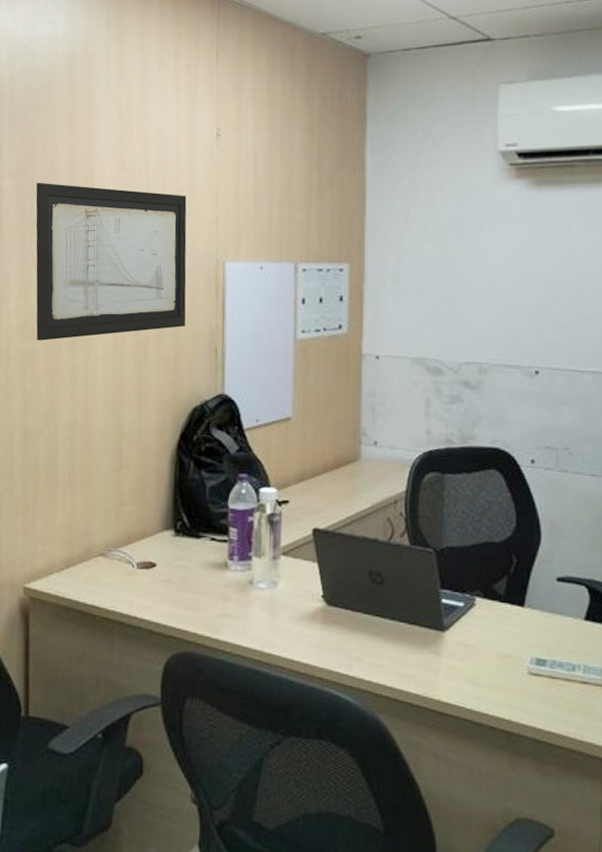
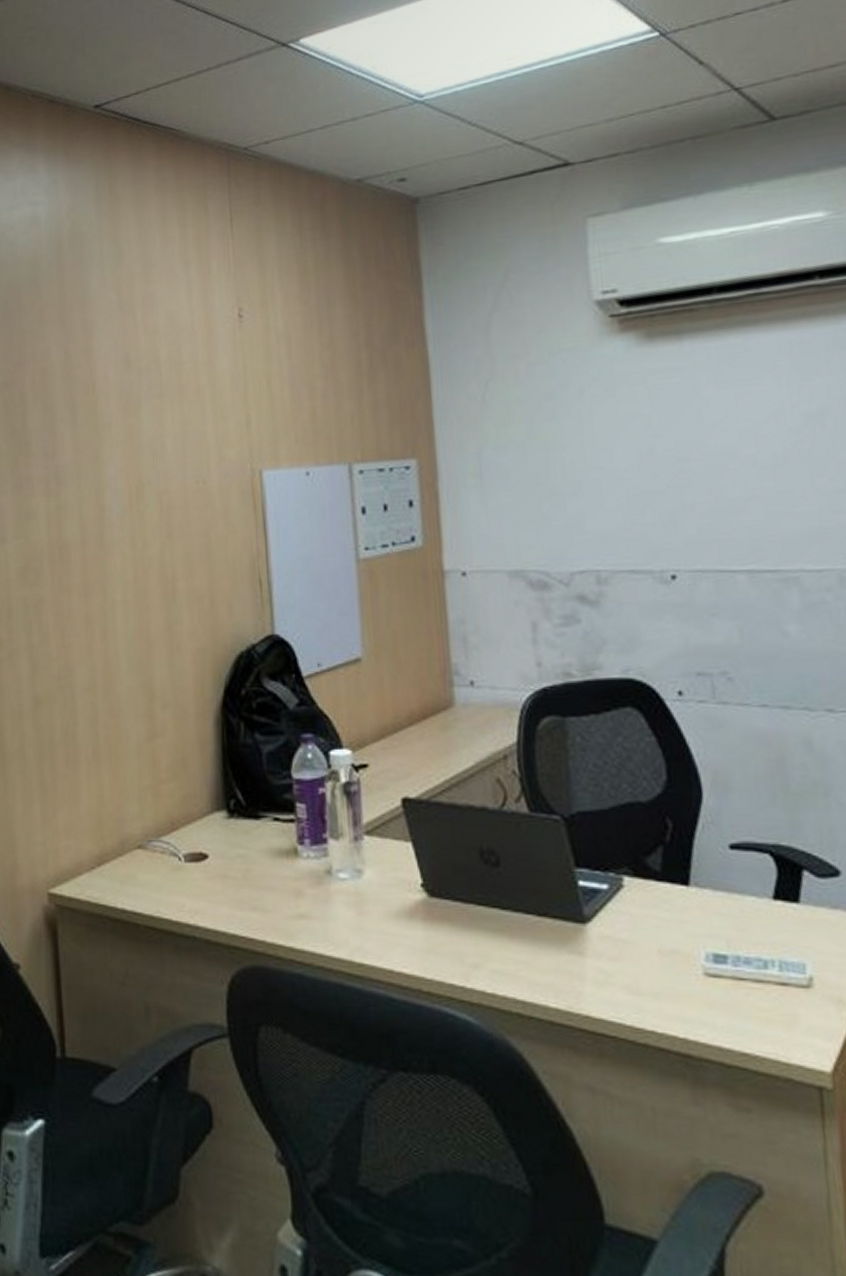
wall art: present [35,182,187,341] -> none [28,392,221,586]

